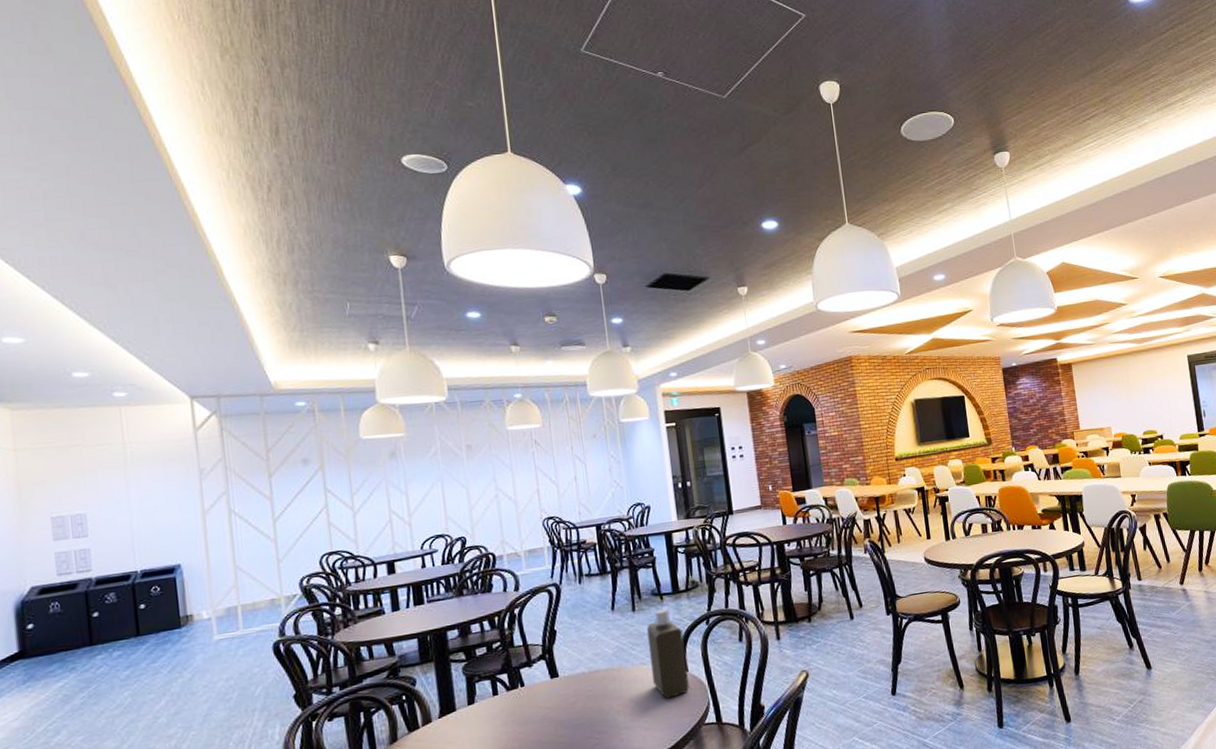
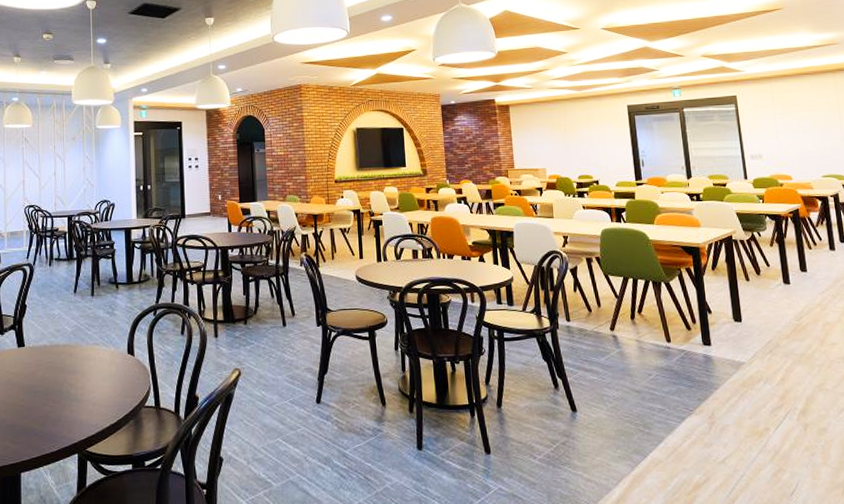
bottle: present [646,608,689,699] -> none [101,296,134,379]

